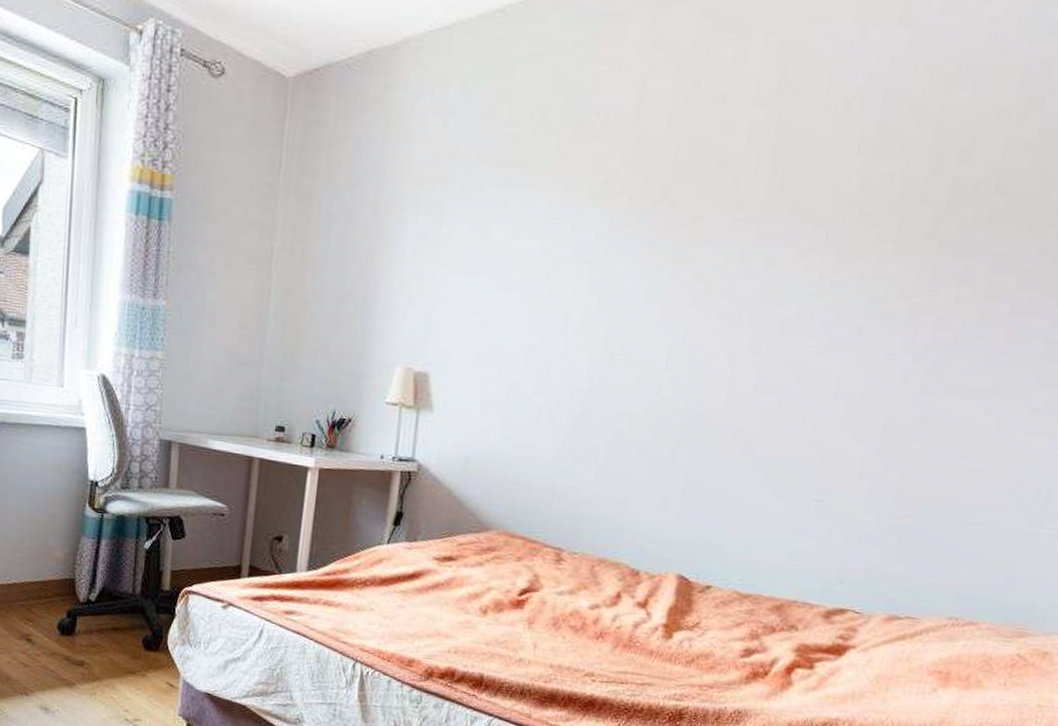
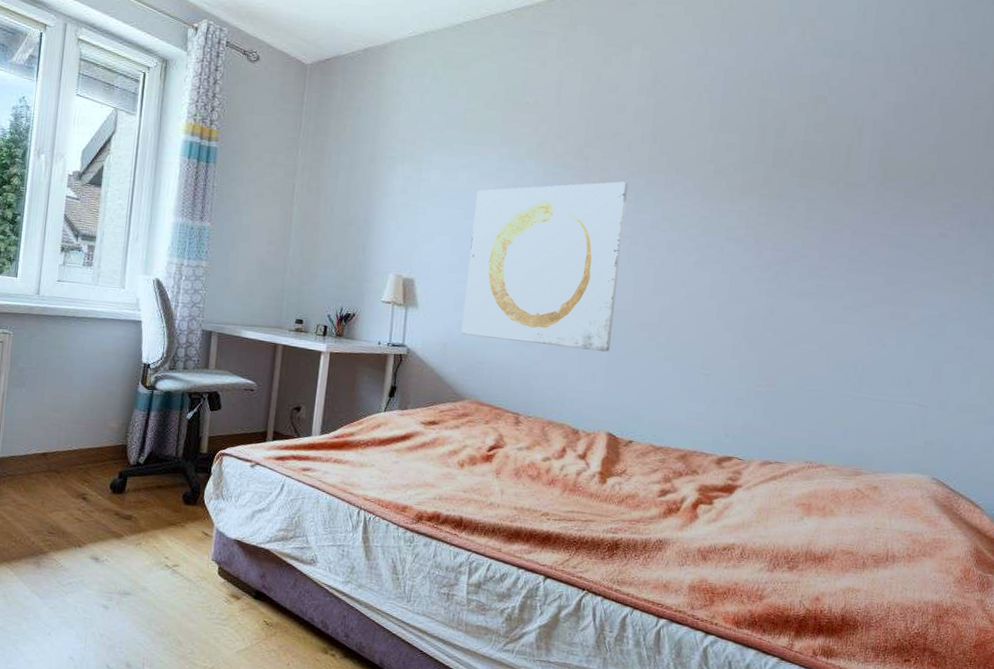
wall art: none [489,234,731,470] -> present [461,181,629,352]

